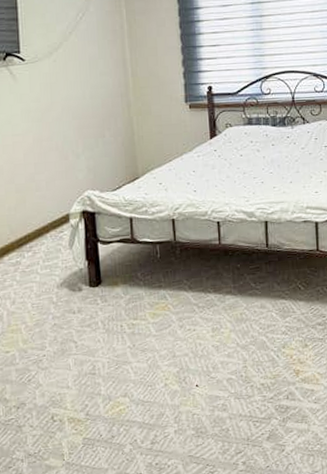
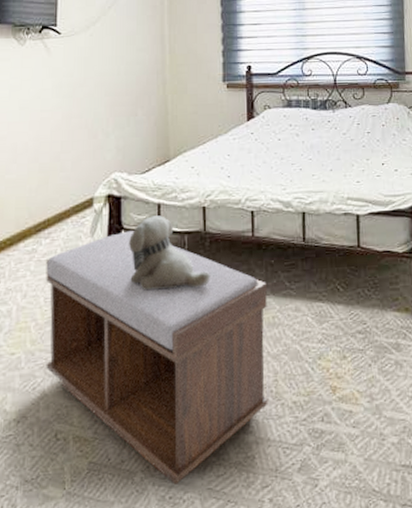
bench: none [30,242,239,454] -> present [46,231,268,485]
plush toy: none [105,228,182,295] -> present [129,215,210,291]

